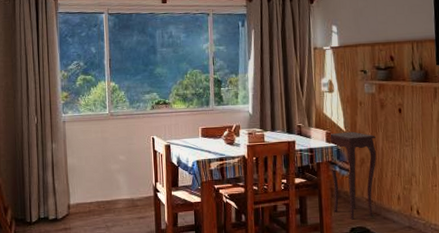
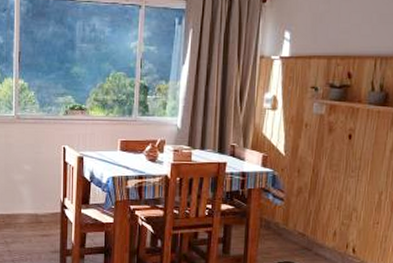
side table: present [328,131,377,220] -> none [261,156,318,254]

